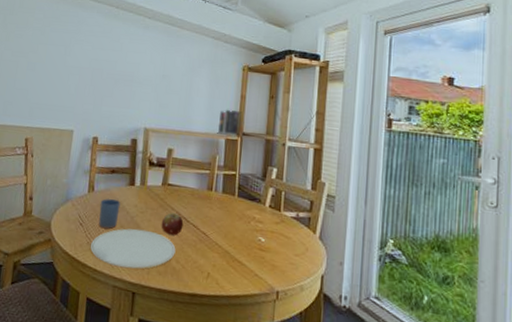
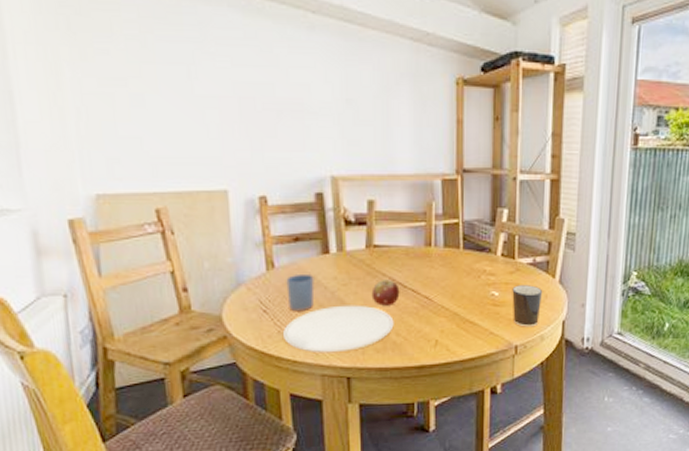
books: present [218,110,242,136] -> none [432,141,459,174]
mug: none [276,235,304,277] -> present [512,285,543,327]

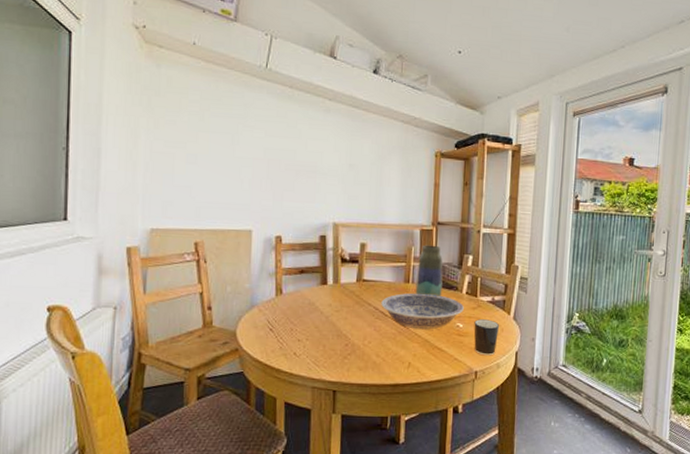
plate: present [283,305,394,354] -> none [284,328,375,369]
mug: present [286,273,315,311] -> none [290,300,313,331]
fruit: present [371,280,400,306] -> none [358,309,382,331]
bowl: none [398,257,499,303] -> present [381,293,464,331]
vase: none [439,198,472,261] -> present [415,245,443,296]

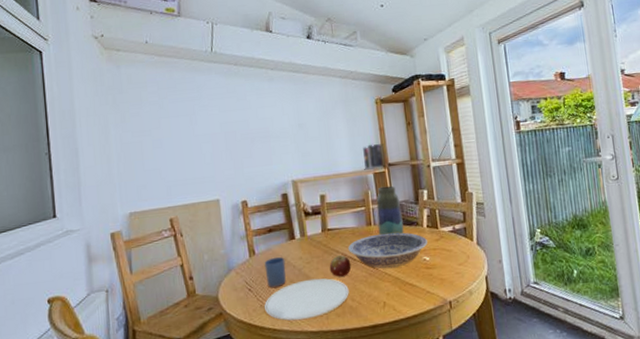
plate: none [284,328,375,369] -> present [264,278,349,321]
mug: none [290,300,313,331] -> present [264,256,286,288]
fruit: none [358,309,382,331] -> present [329,255,351,277]
books: none [413,199,436,226] -> present [363,144,386,170]
mug: present [473,319,500,356] -> none [440,248,466,285]

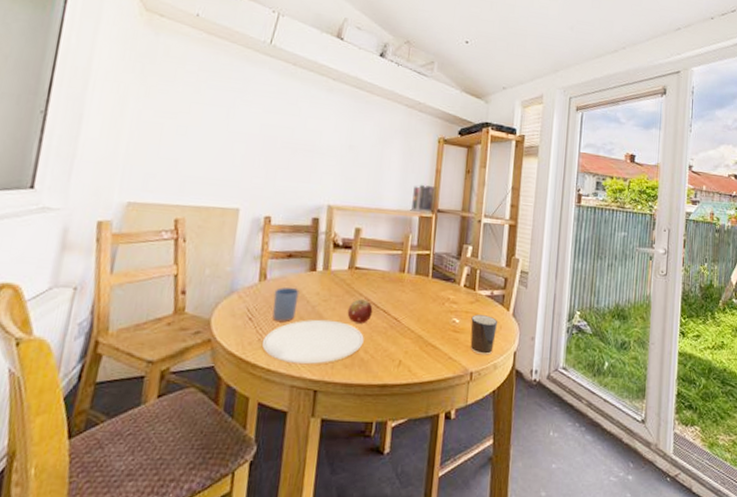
bowl: present [348,232,428,270] -> none [373,283,461,326]
vase: present [376,185,404,235] -> none [410,232,441,288]
mug: none [440,248,466,285] -> present [470,315,498,355]

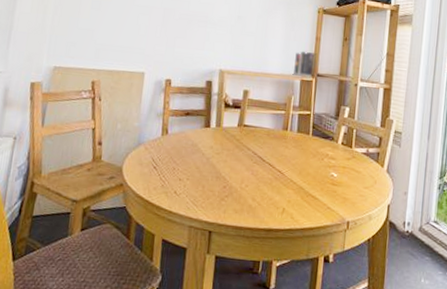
plate: present [262,319,364,365] -> none [165,169,252,209]
mug: present [272,287,300,321] -> none [173,141,196,171]
fruit: present [347,299,373,324] -> none [237,153,260,175]
mug: present [470,315,498,355] -> none [347,170,373,207]

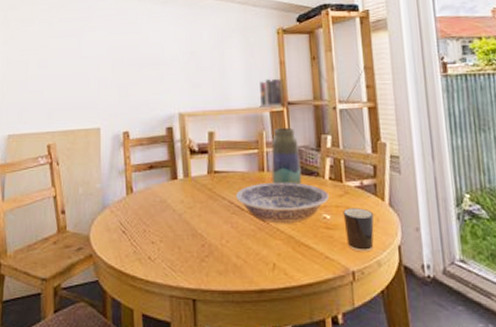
bowl: none [259,140,339,178] -> present [236,182,329,226]
vase: none [293,95,321,145] -> present [271,127,302,184]
mug: none [347,170,373,207] -> present [343,208,374,252]

